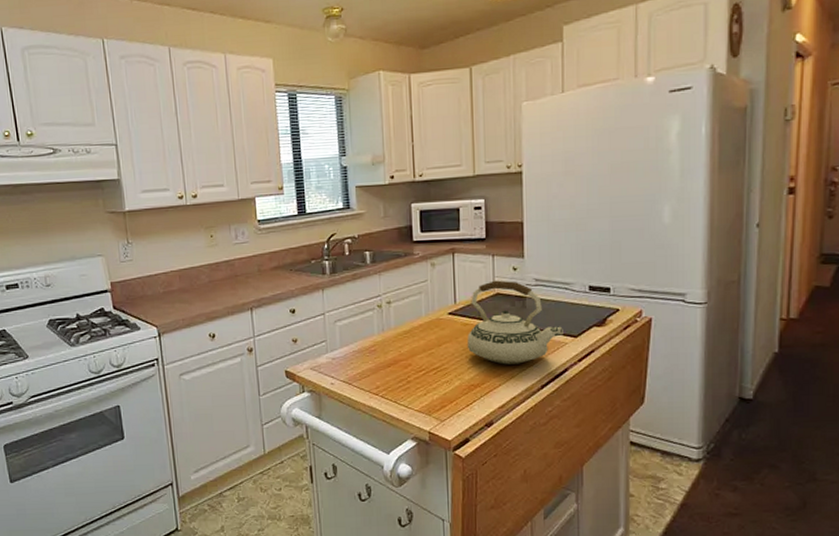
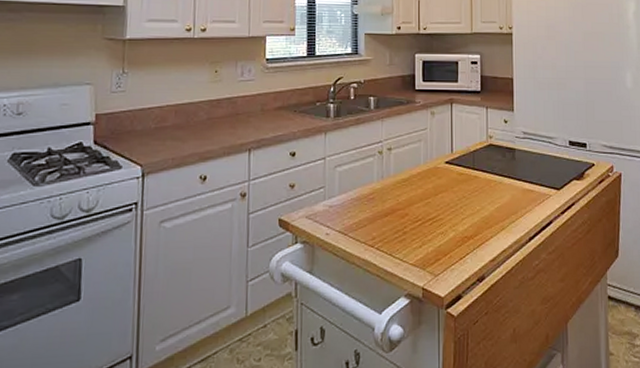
teakettle: present [467,280,563,365] -> none [461,131,548,216]

